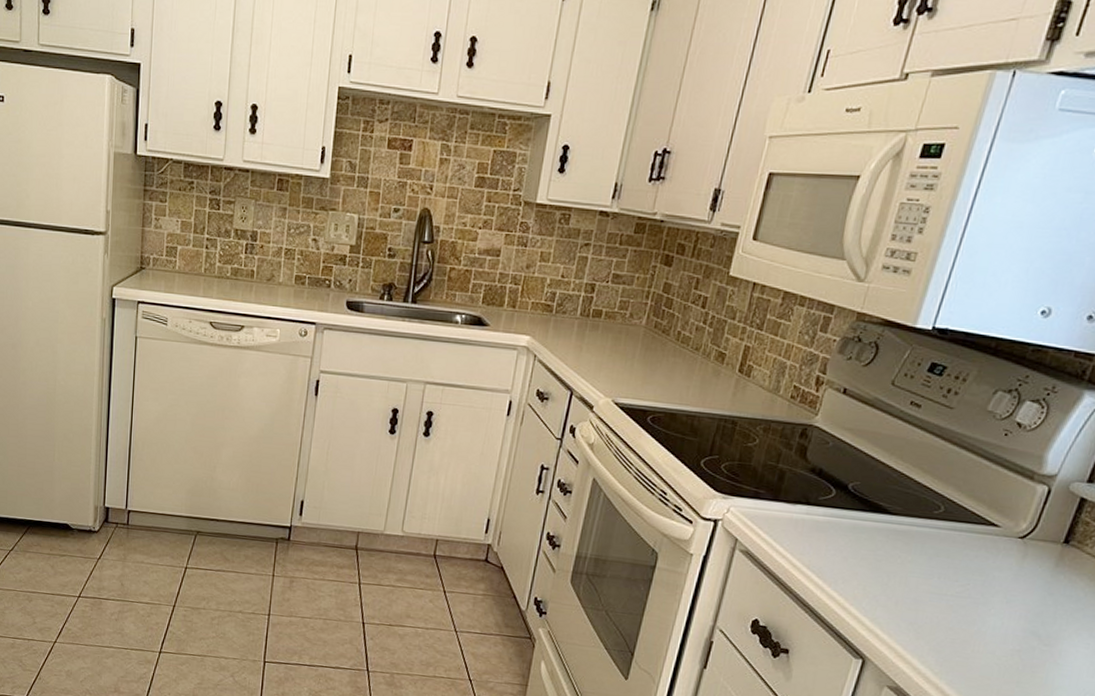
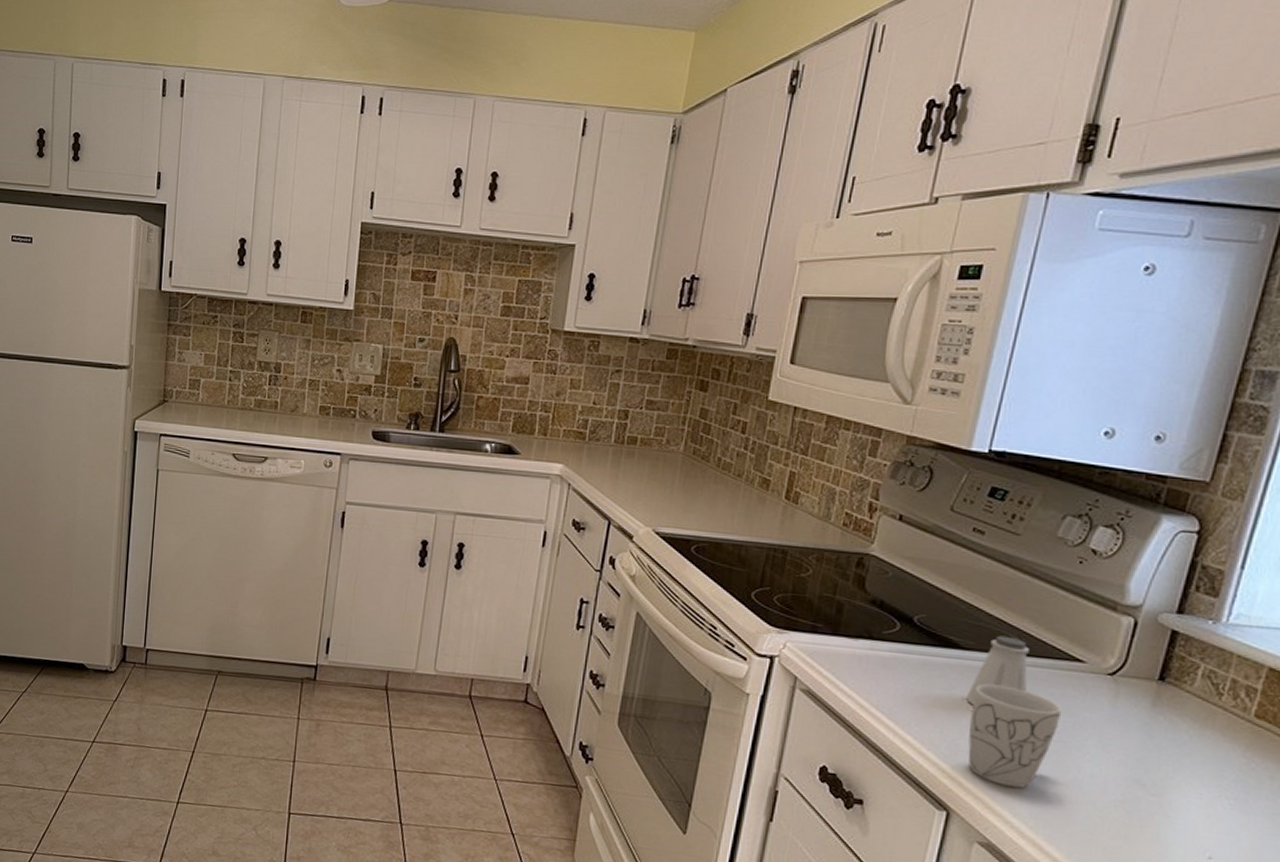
mug: none [886,545,974,639] -> present [968,683,1062,788]
saltshaker: none [889,501,951,564] -> present [965,635,1029,704]

